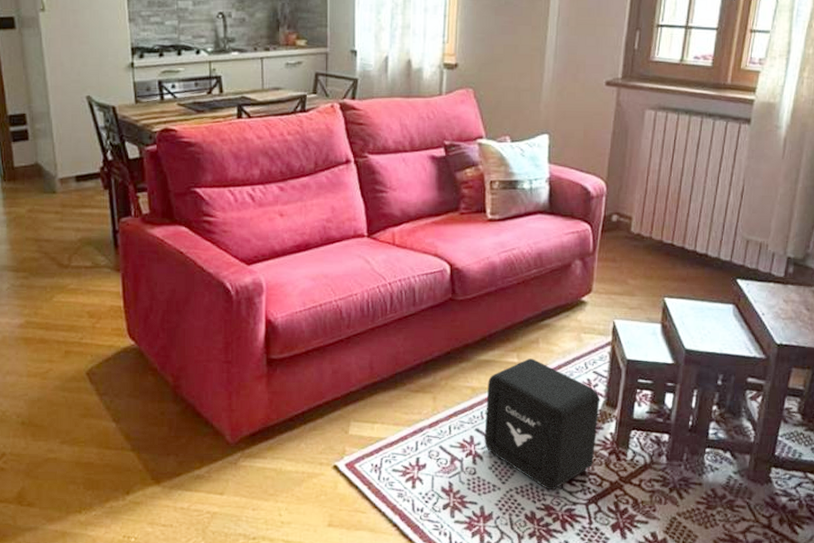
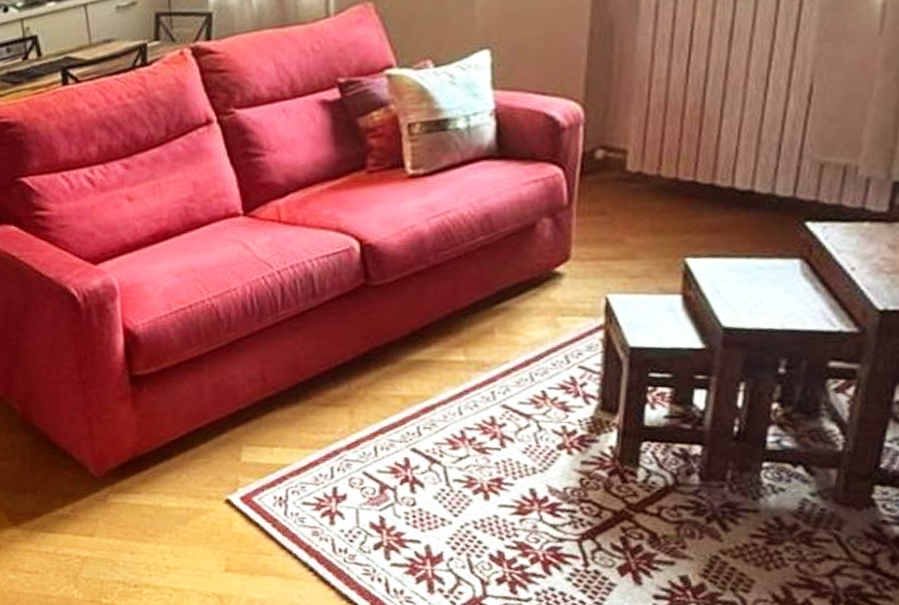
air purifier: present [484,358,600,490] -> none [423,354,592,524]

